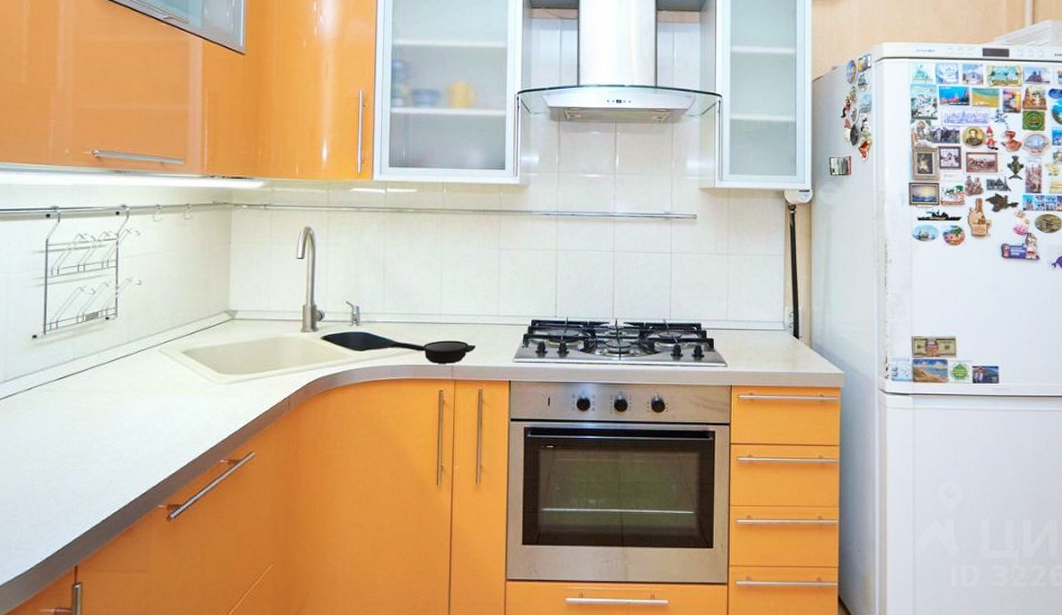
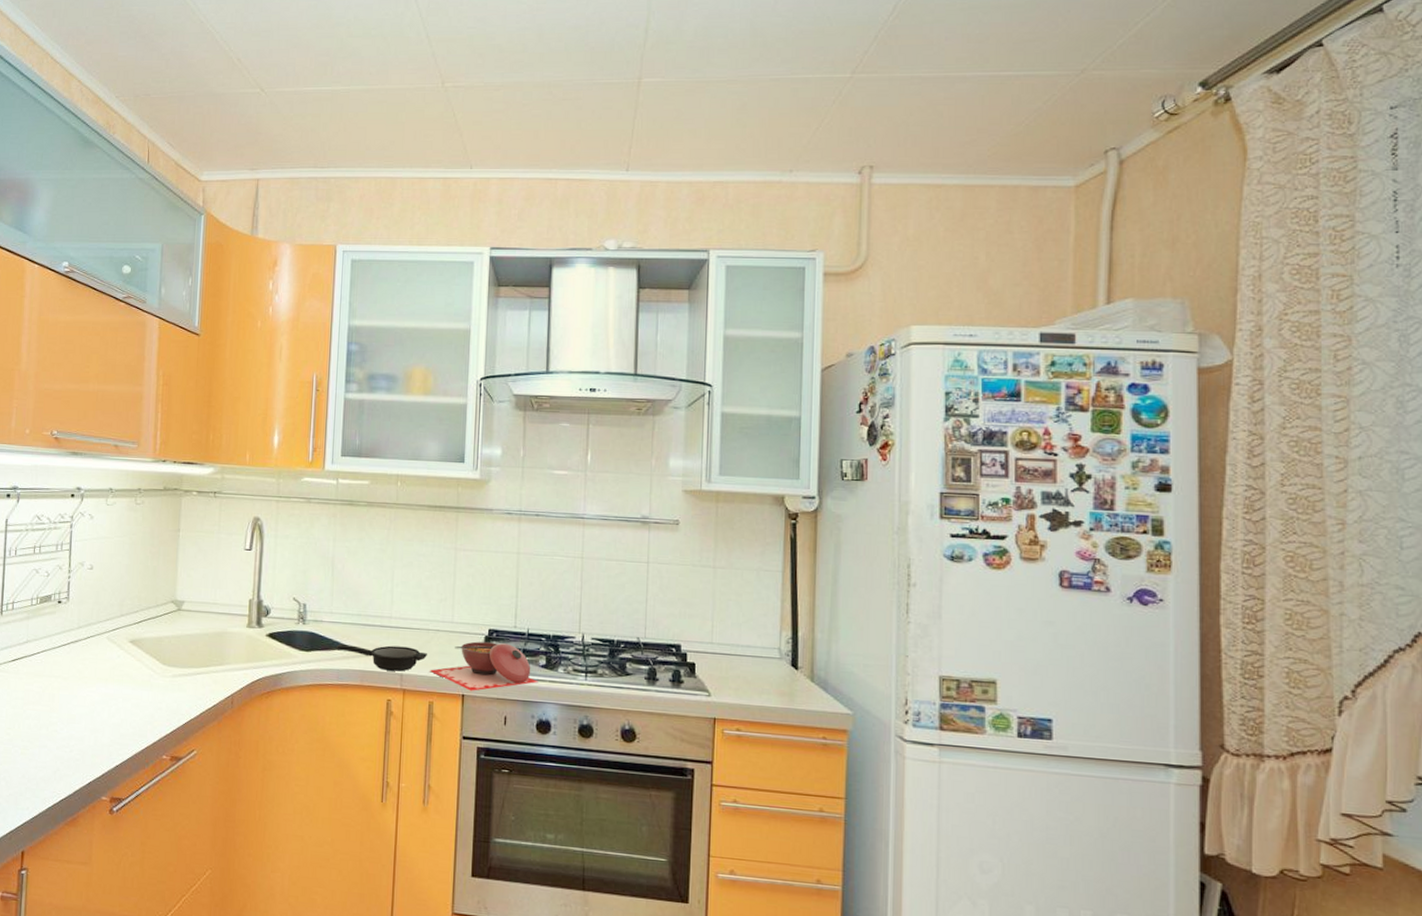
cooking pot: none [479,332,578,377] -> present [430,641,538,691]

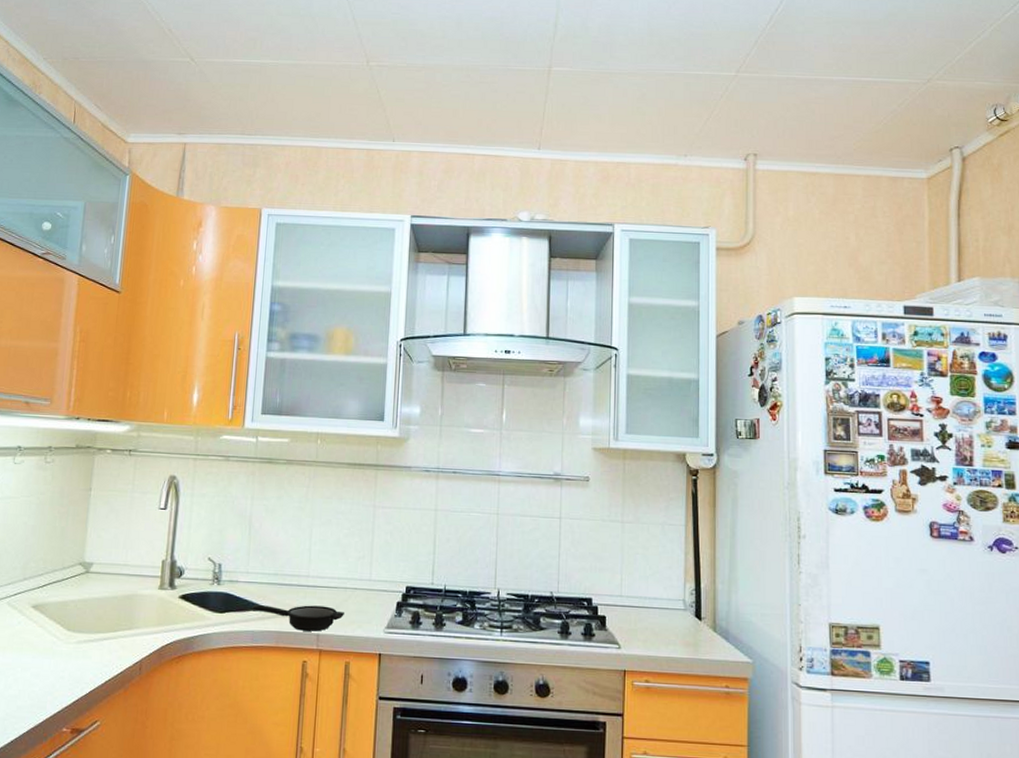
cooking pot: present [430,641,538,691] -> none [347,599,455,650]

